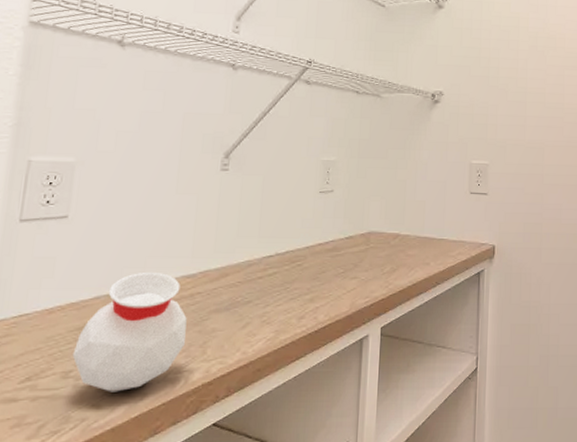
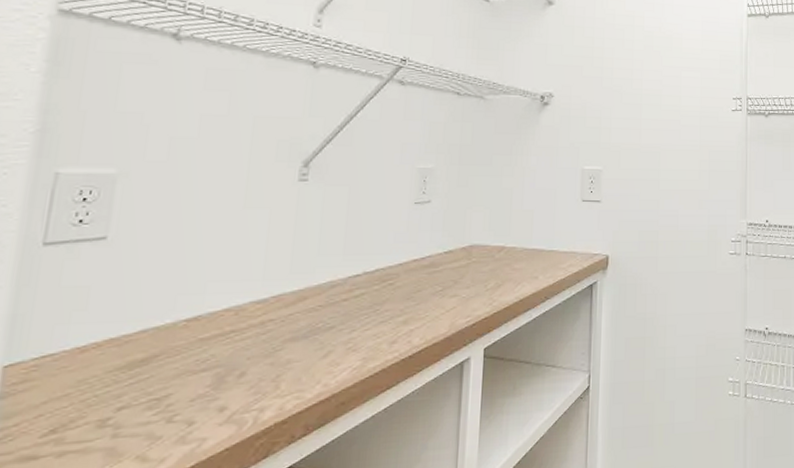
jar: present [72,271,187,392] -> none [111,298,257,440]

